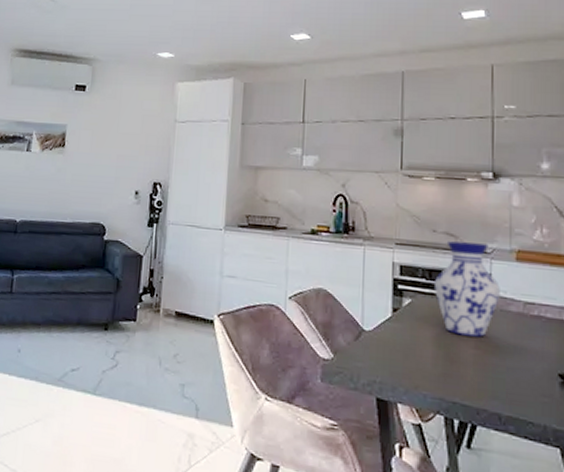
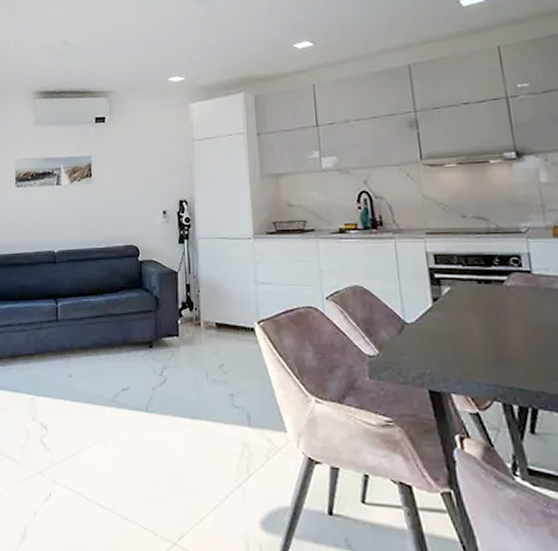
vase: present [433,241,500,337] -> none [470,224,543,318]

